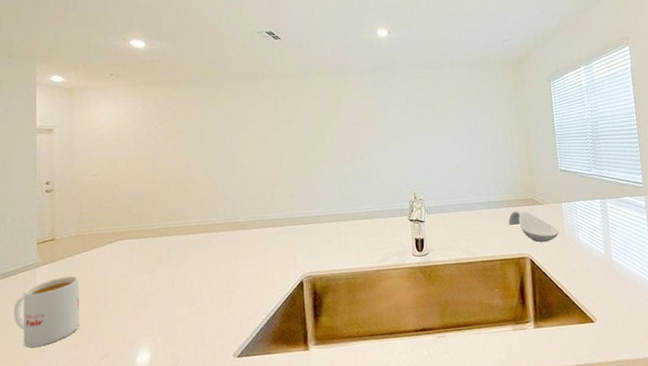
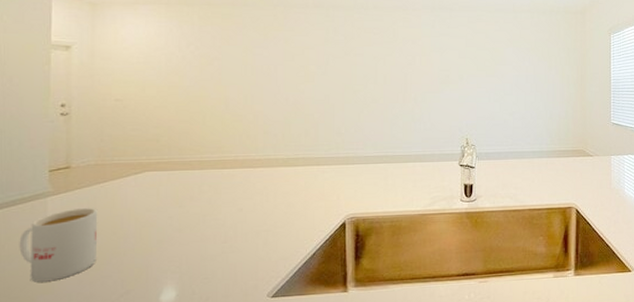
spoon rest: present [508,210,559,242] -> none [557,161,606,193]

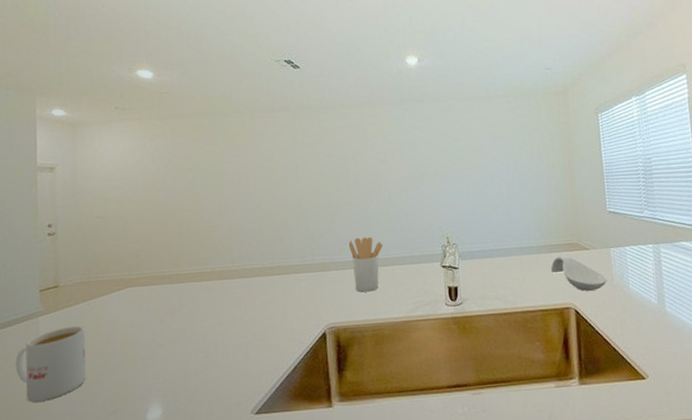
utensil holder: none [372,134,406,186] -> present [348,237,383,293]
spoon rest: none [557,161,606,193] -> present [550,256,607,291]

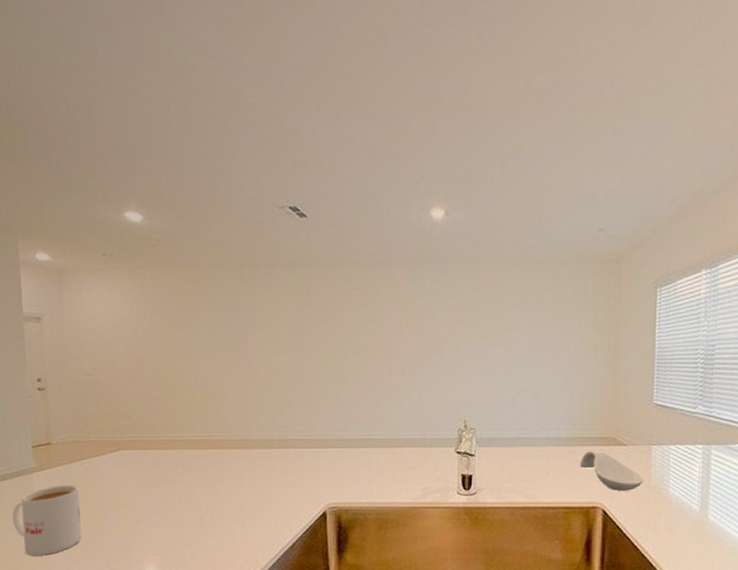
utensil holder: present [348,237,383,293] -> none [354,414,392,473]

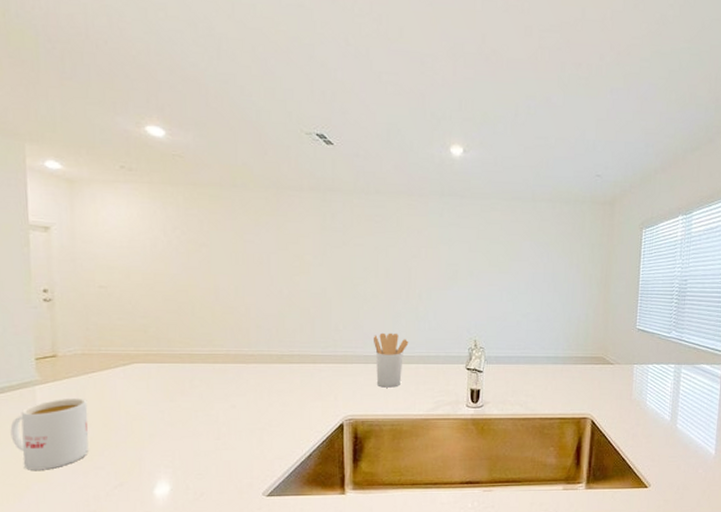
utensil holder: none [354,414,392,473] -> present [373,332,409,388]
spoon rest: present [579,451,644,491] -> none [573,369,626,403]

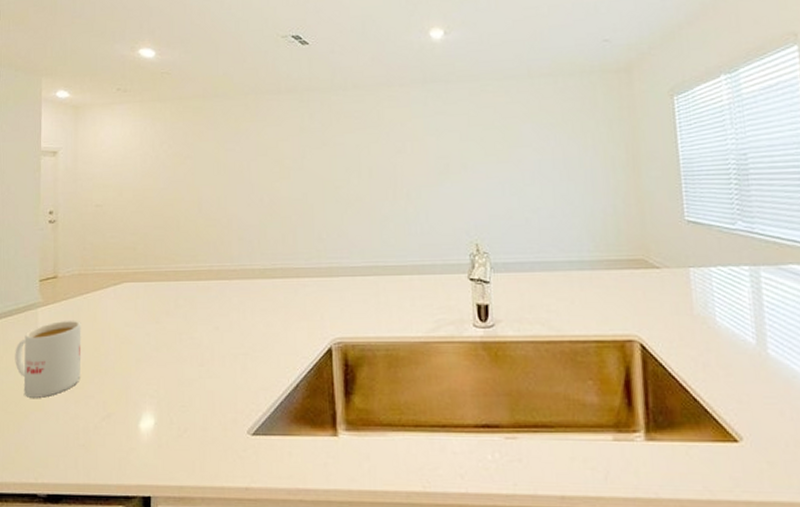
utensil holder: present [373,332,409,388] -> none [359,239,400,304]

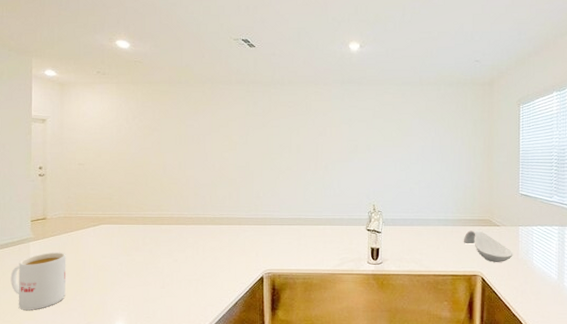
spoon rest: none [607,275,685,321] -> present [463,230,513,262]

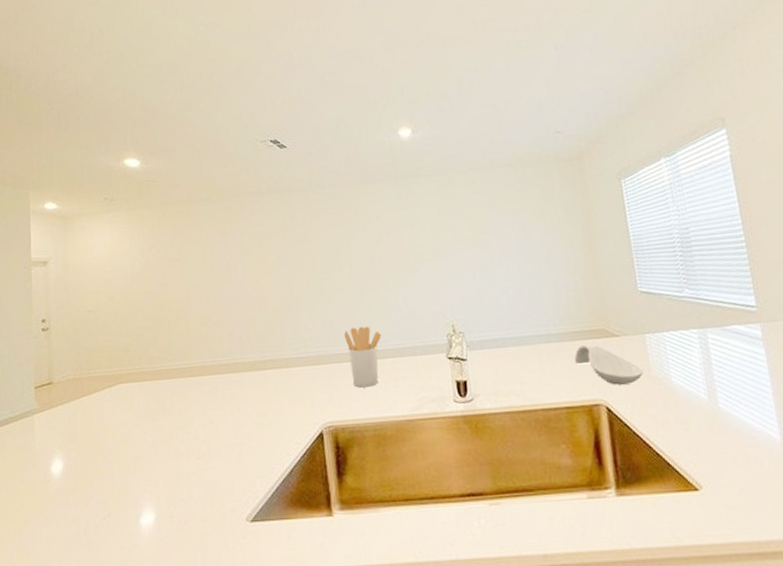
mug: present [10,252,66,310] -> none [12,423,80,503]
utensil holder: none [287,199,317,246] -> present [344,326,382,388]

